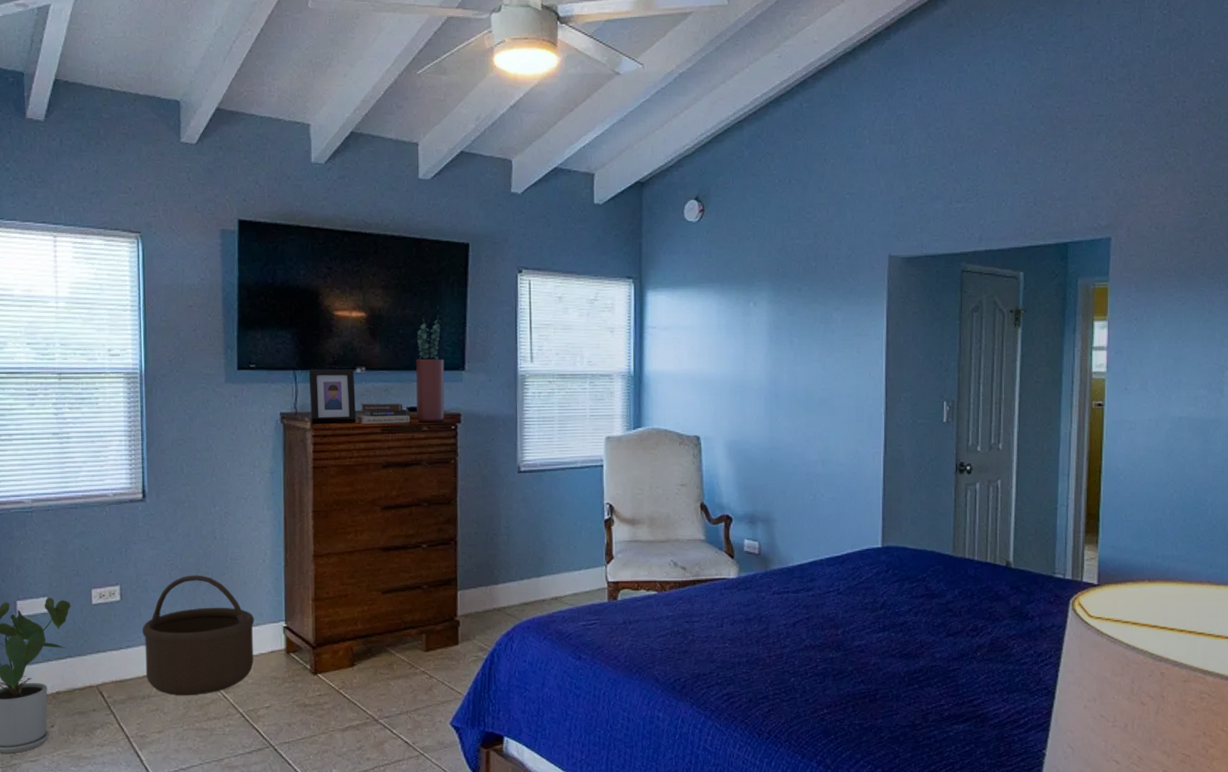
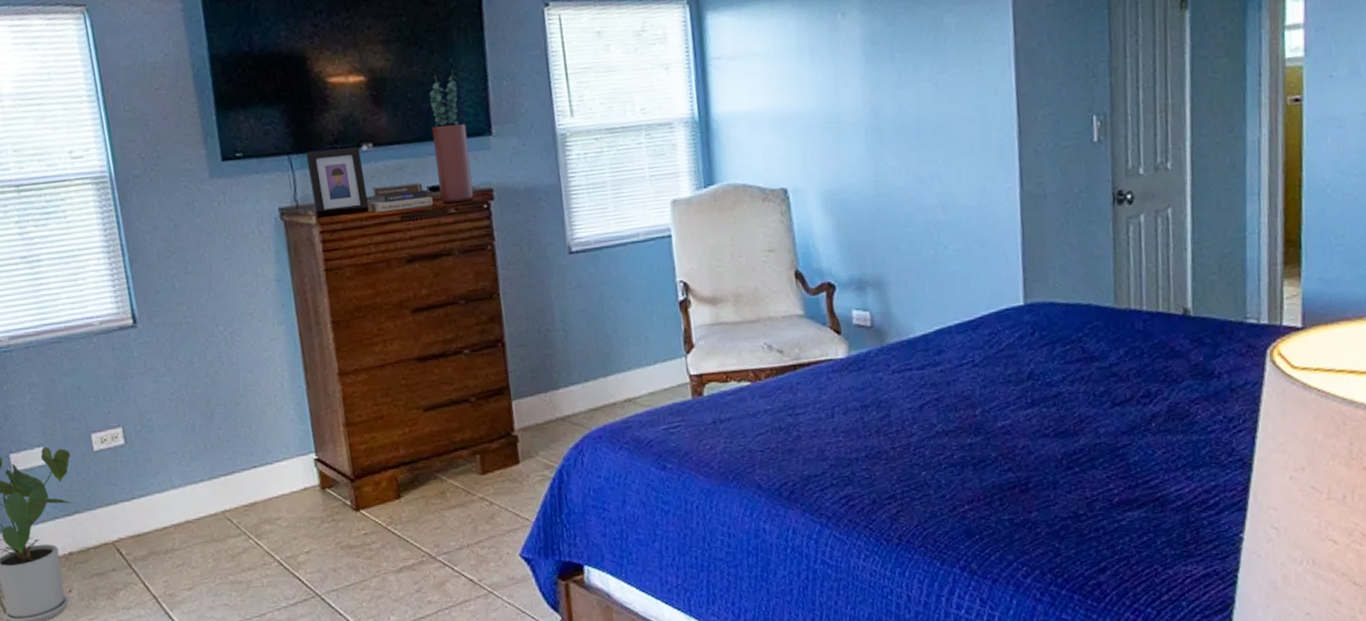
basket: present [142,575,255,696] -> none [154,407,285,547]

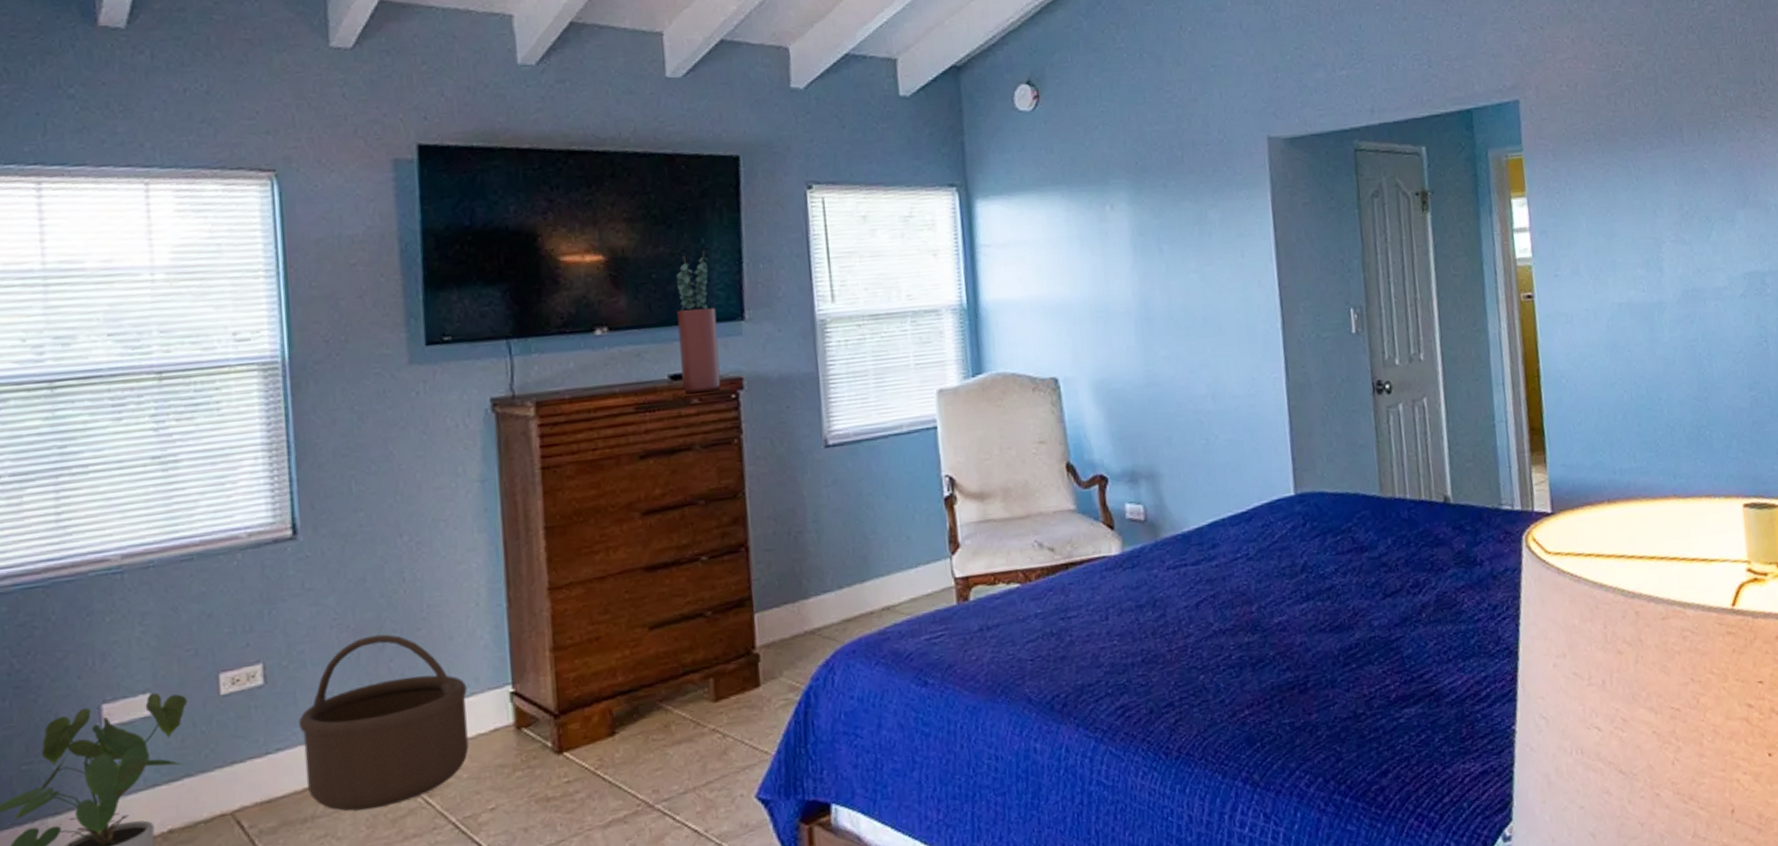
basket: none [154,407,285,547] -> present [299,634,469,812]
picture frame: present [305,147,369,219] -> none [528,331,599,410]
books: present [367,183,433,213] -> none [597,371,674,404]

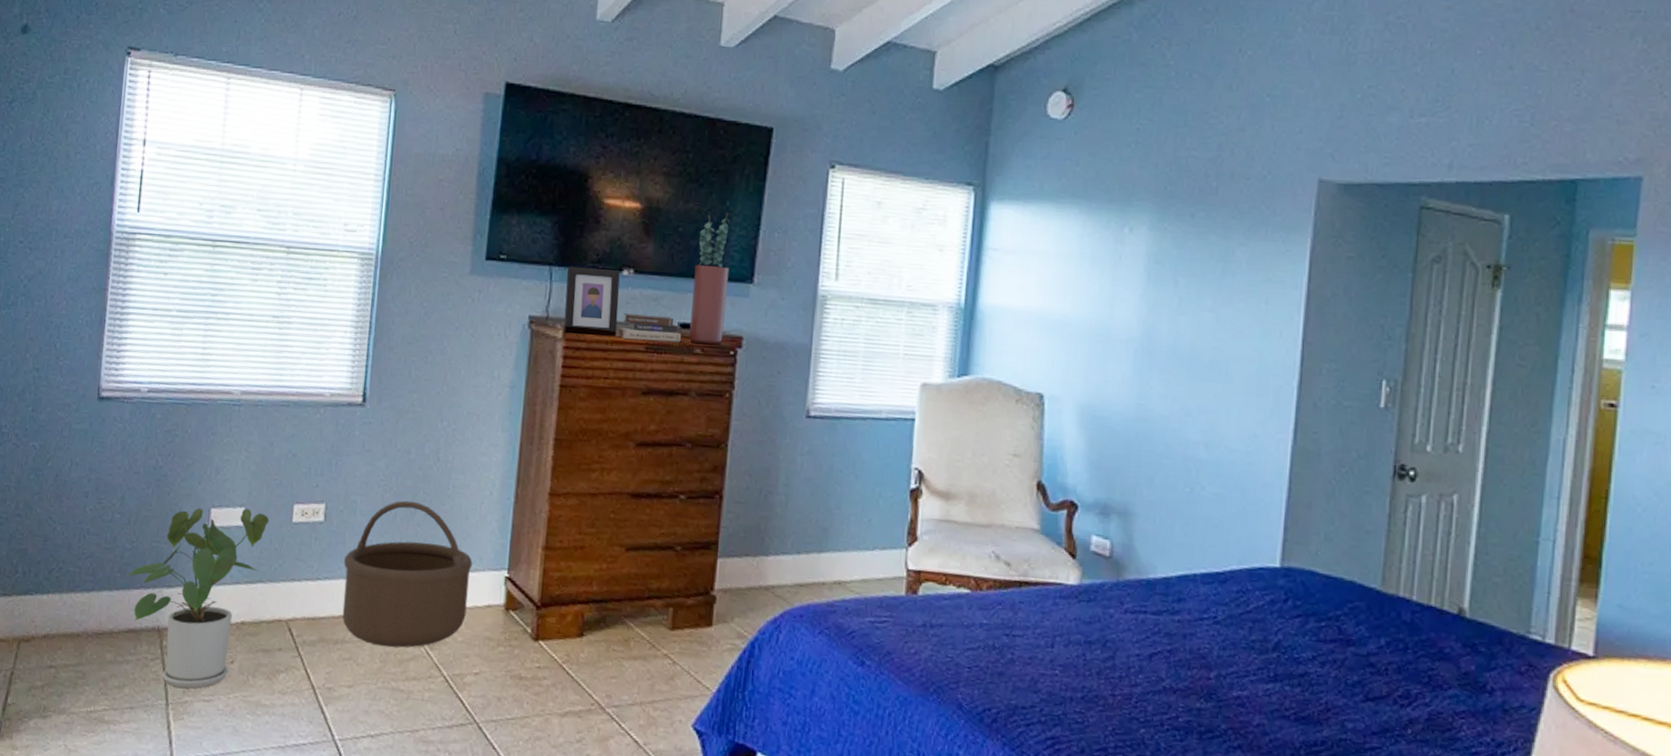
picture frame: none [528,331,599,410] -> present [563,266,620,338]
books: none [597,371,674,404] -> present [615,312,681,343]

